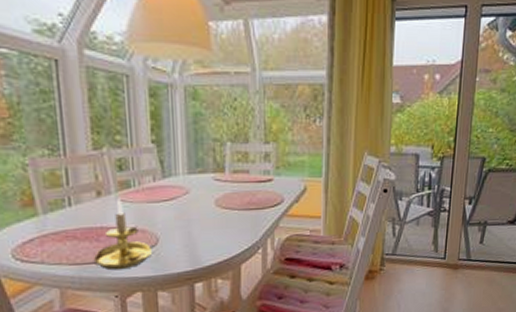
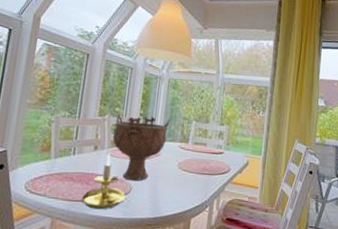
decorative bowl: none [118,142,195,230] -> present [112,113,170,181]

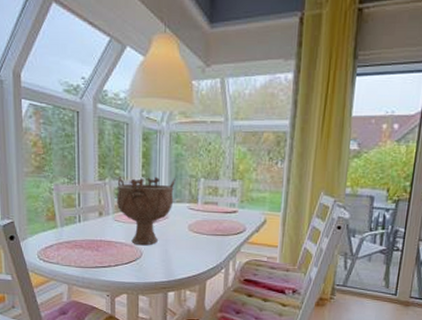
candle holder: present [81,152,125,210] -> none [93,217,136,275]

